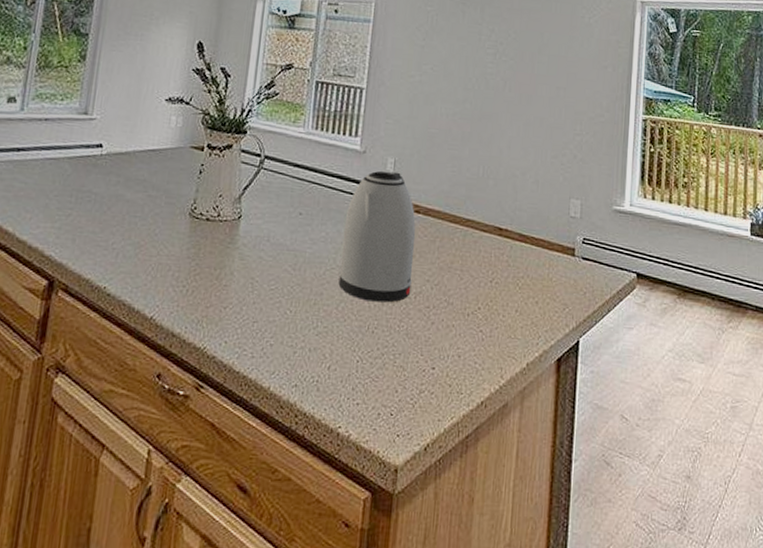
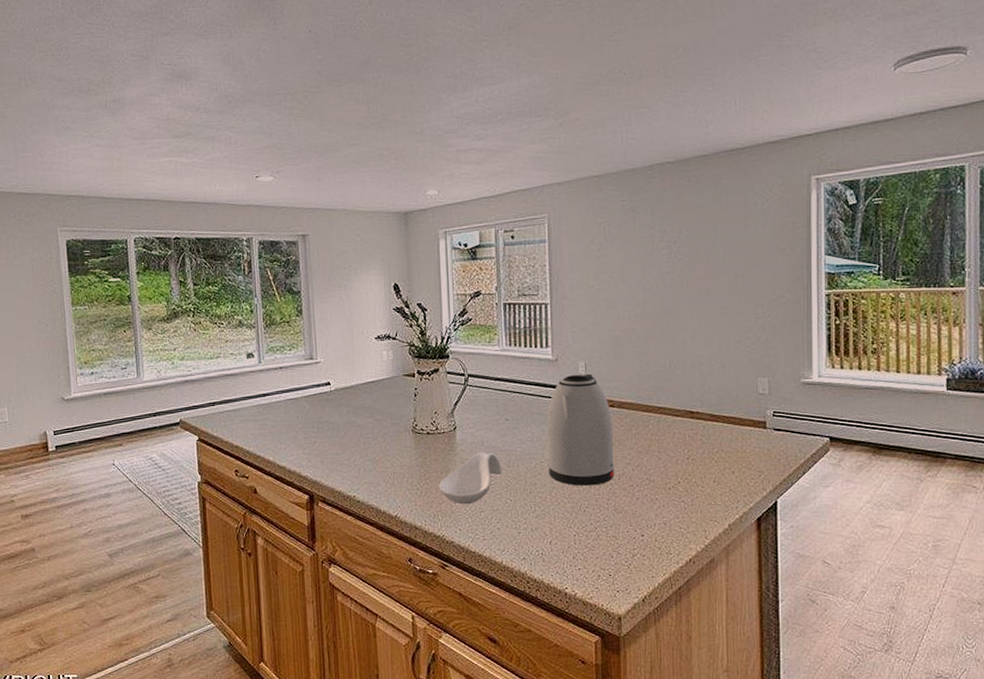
spoon rest: none [208,249,287,311] -> present [438,452,502,505]

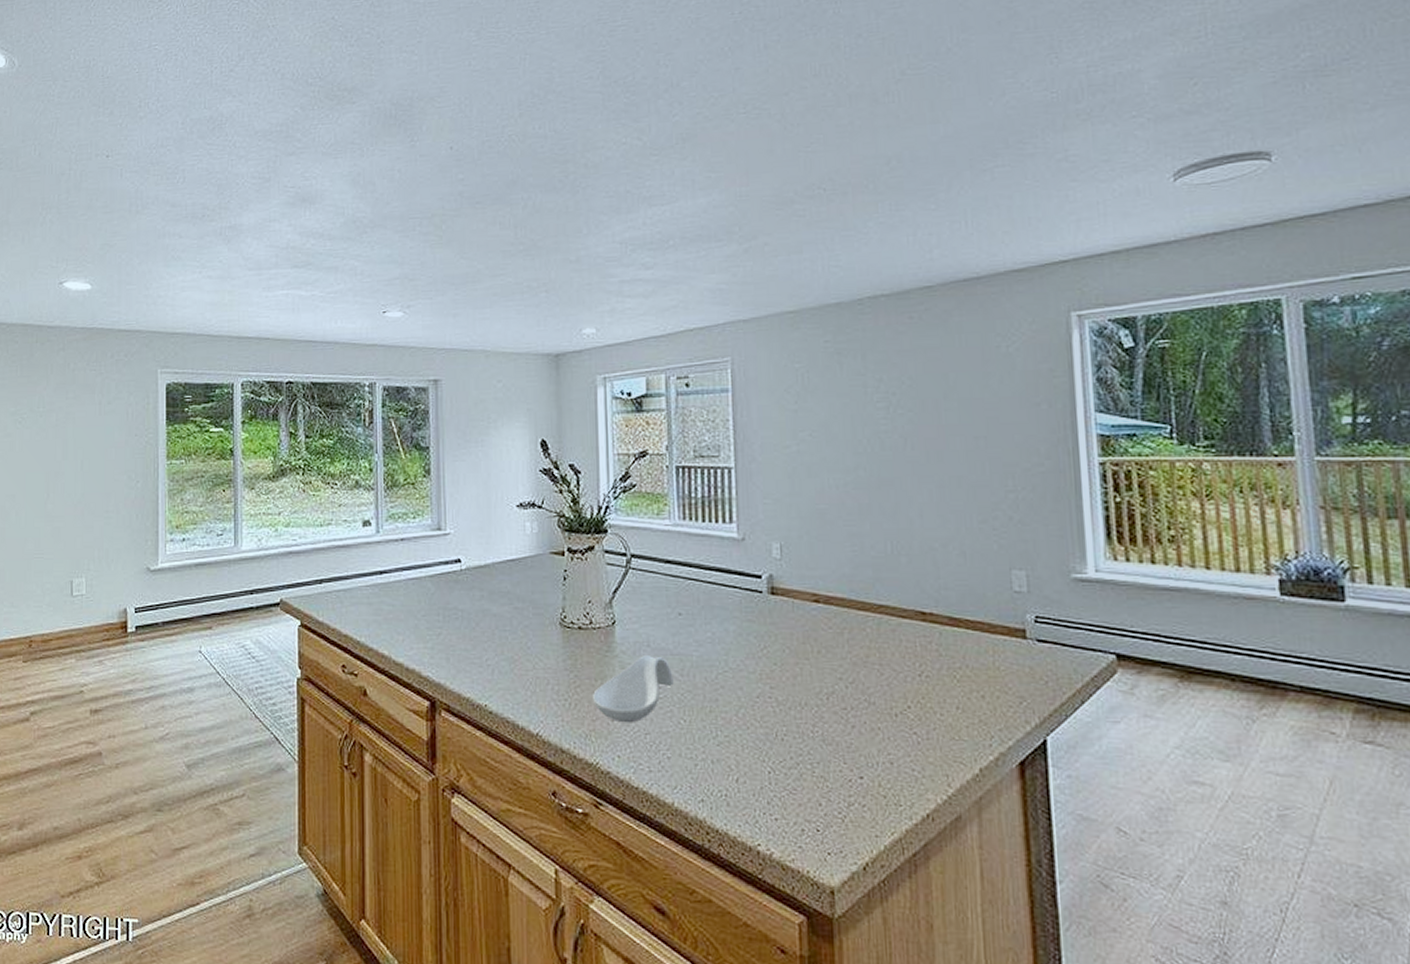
kettle: present [547,373,615,486] -> none [731,558,821,706]

